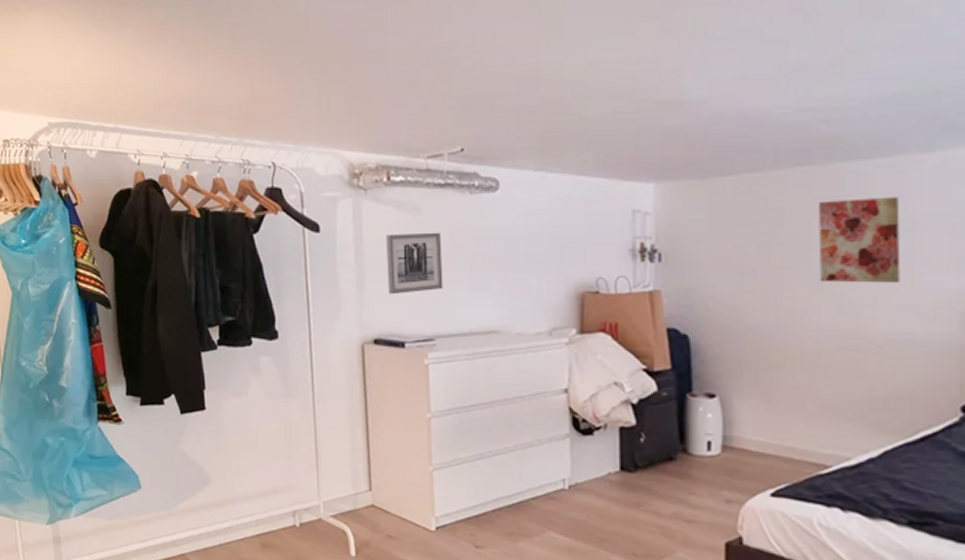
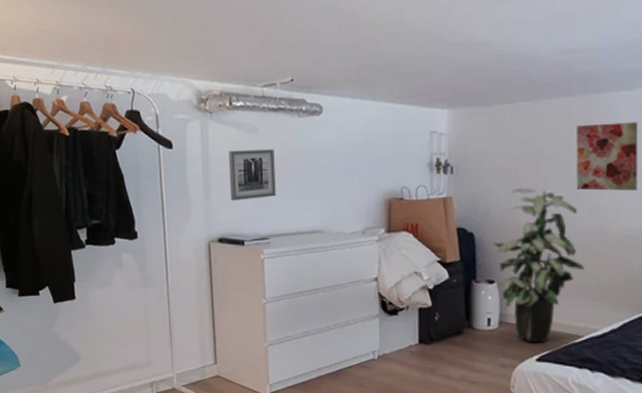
indoor plant: none [713,278,832,474] -> present [493,187,584,344]

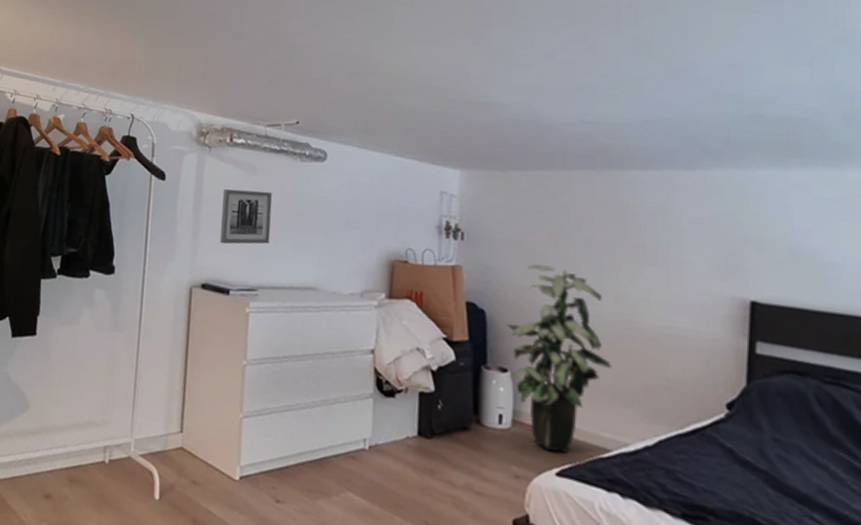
wall art: present [576,122,638,192] -> none [599,202,670,283]

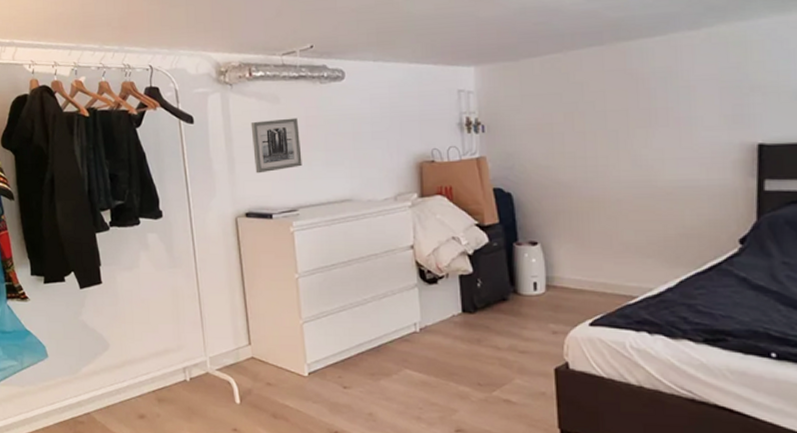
indoor plant: present [507,263,611,454] -> none [533,142,632,307]

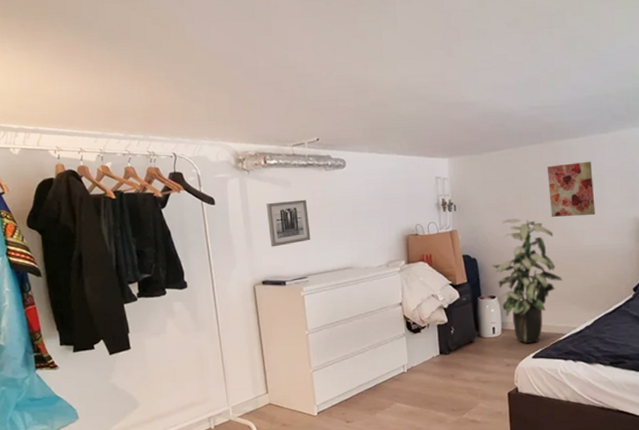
indoor plant: none [533,142,632,307] -> present [492,218,562,344]
wall art: none [610,67,681,142] -> present [547,161,595,217]

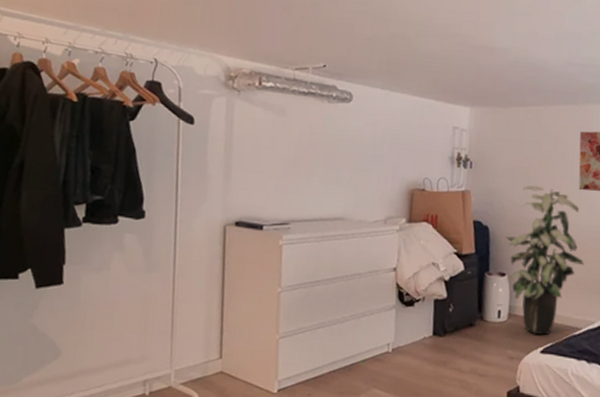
wall art: present [266,199,311,247] -> none [252,130,302,183]

